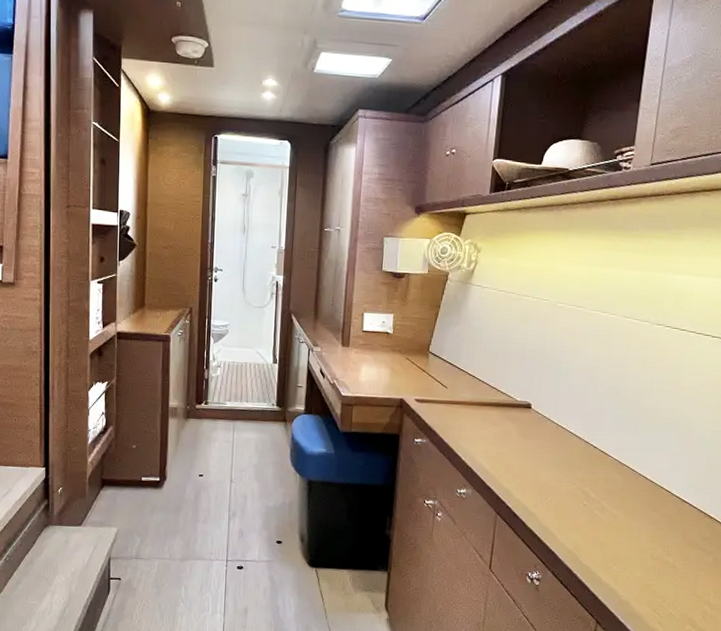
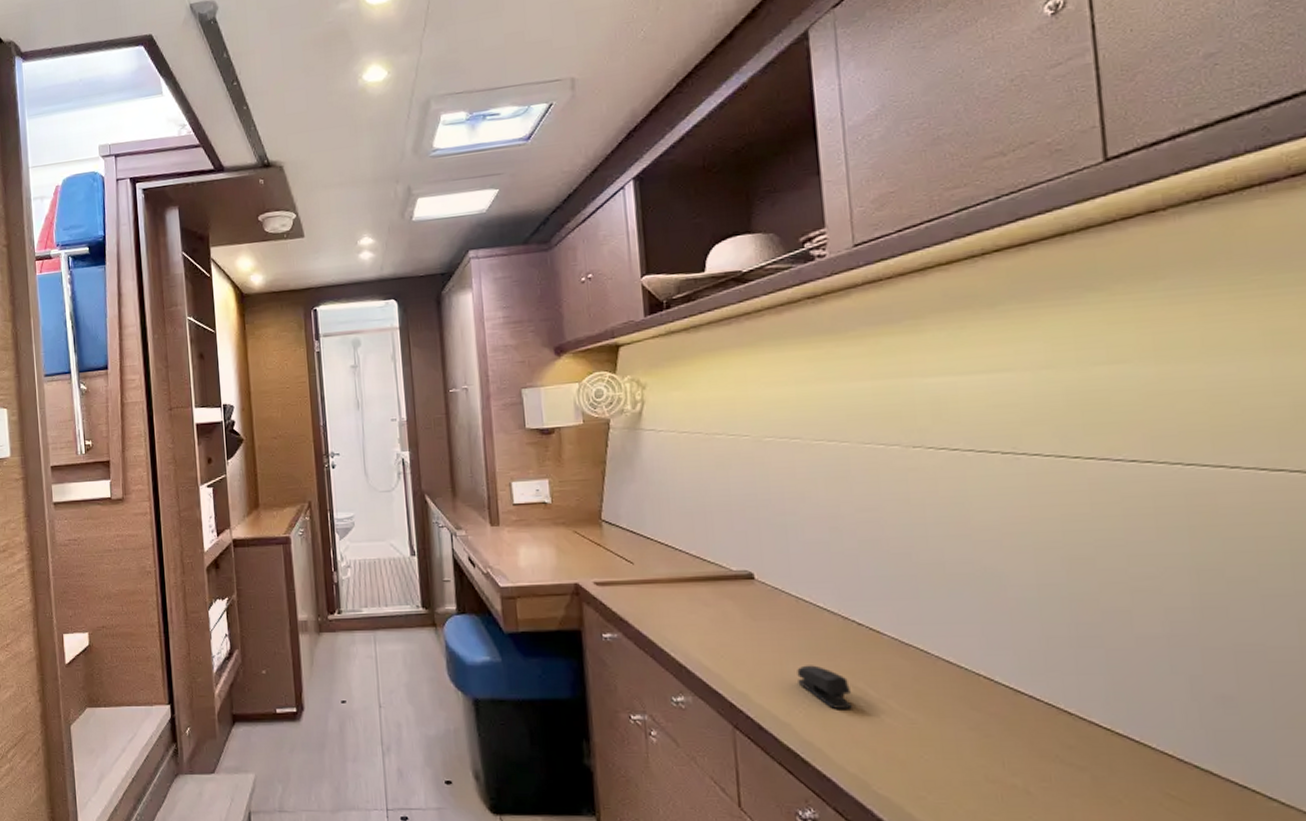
stapler: none [546,473,580,506] -> present [797,665,854,709]

